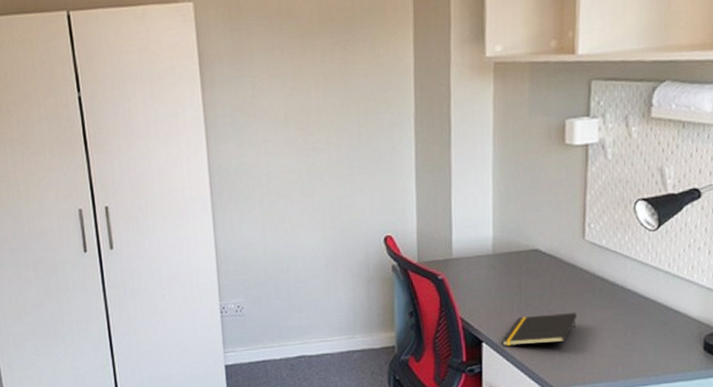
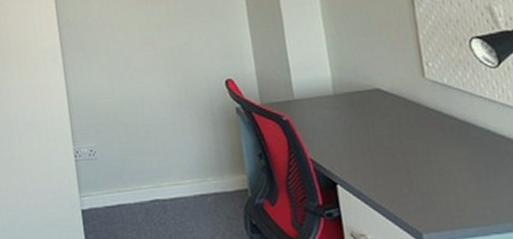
notepad: present [502,313,577,346] -> none [357,152,432,188]

